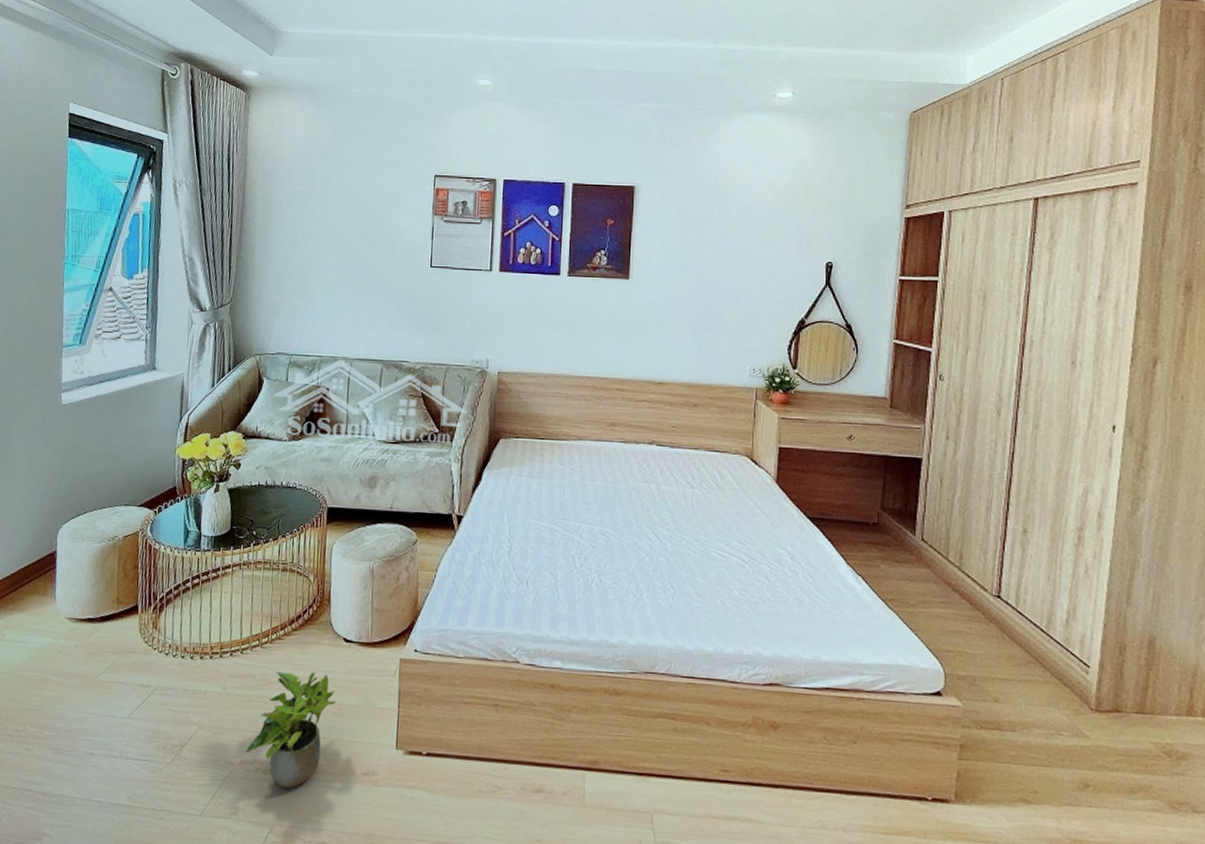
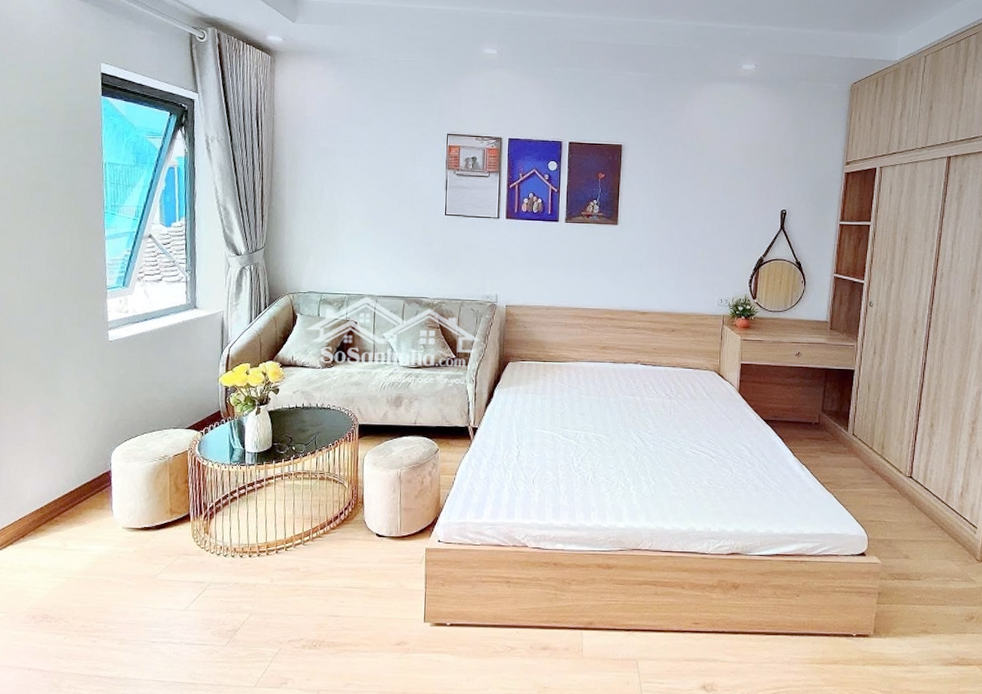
potted plant: present [246,671,336,788] -> none [293,563,371,660]

